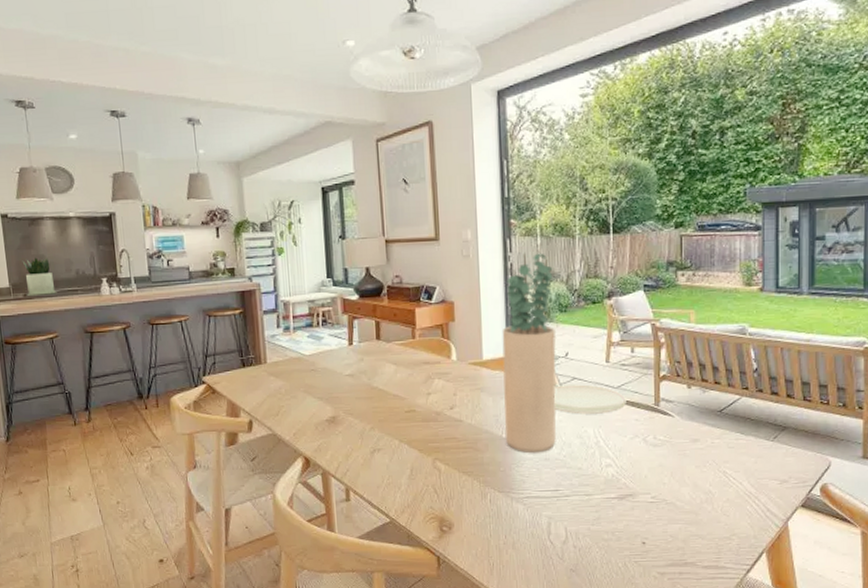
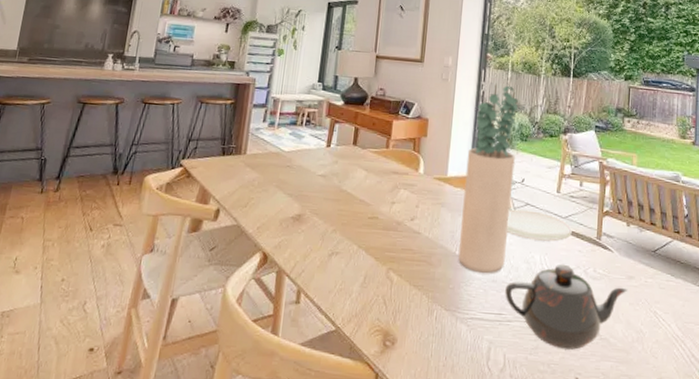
planter: present [22,257,57,297] -> none [30,26,63,63]
teapot: none [559,435,693,517] -> present [505,264,628,350]

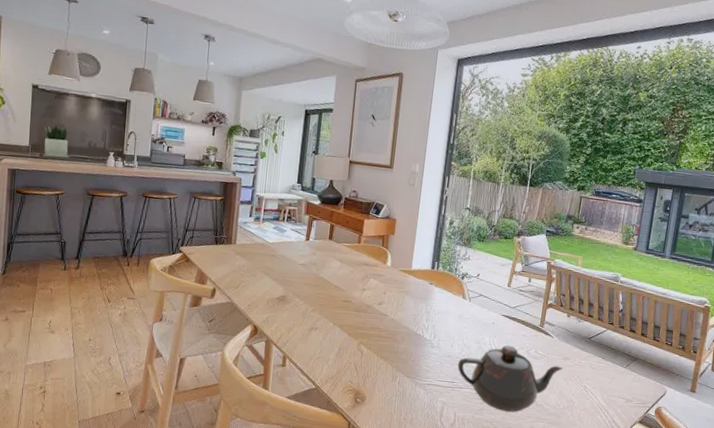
planter: none [30,26,63,63] -> present [42,125,69,159]
vase: present [458,77,519,273] -> none [418,184,479,350]
plate: present [507,209,572,242] -> none [462,299,519,327]

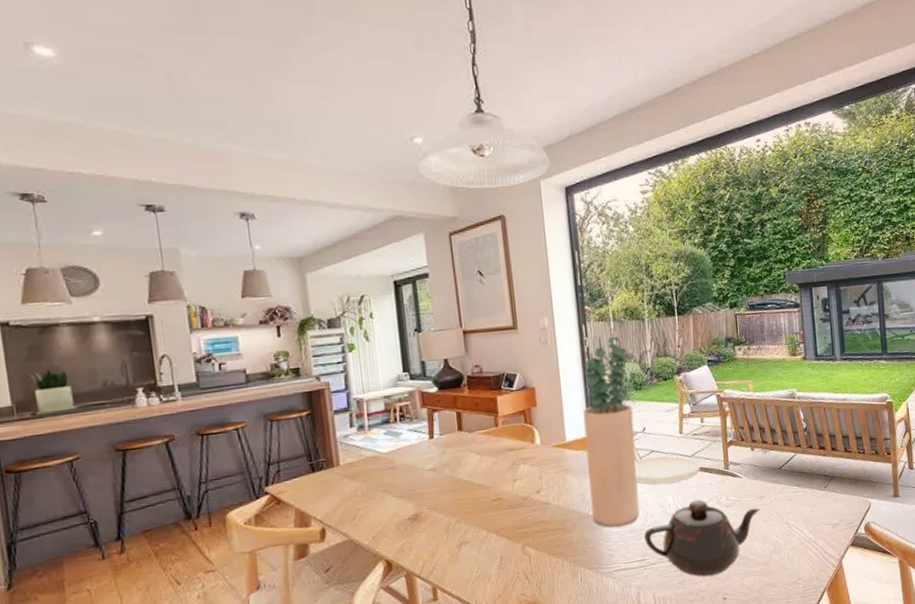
vase: none [418,184,479,350] -> present [582,327,640,527]
plate: none [462,299,519,327] -> present [635,456,700,485]

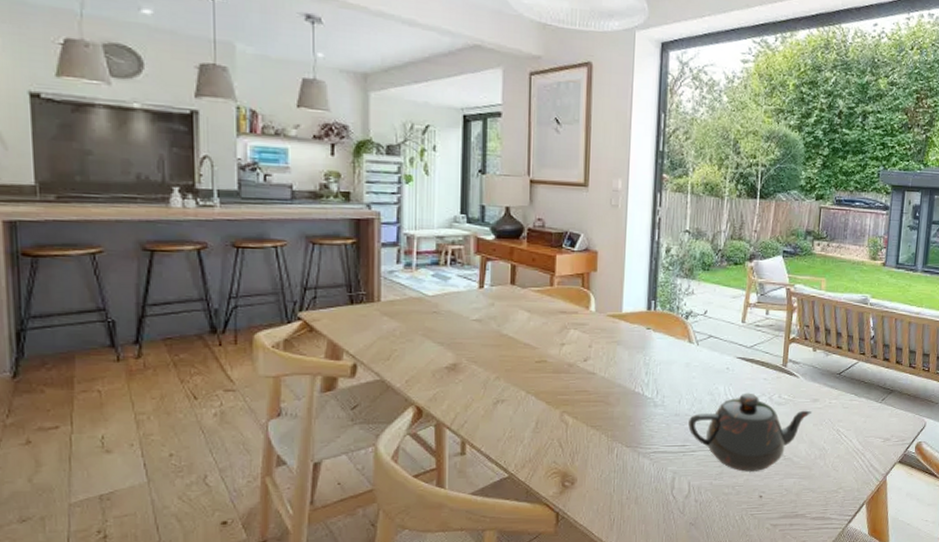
planter: present [29,369,78,416] -> none [57,152,107,201]
vase: present [582,327,640,527] -> none [637,200,700,408]
plate: present [635,456,700,485] -> none [689,342,757,372]

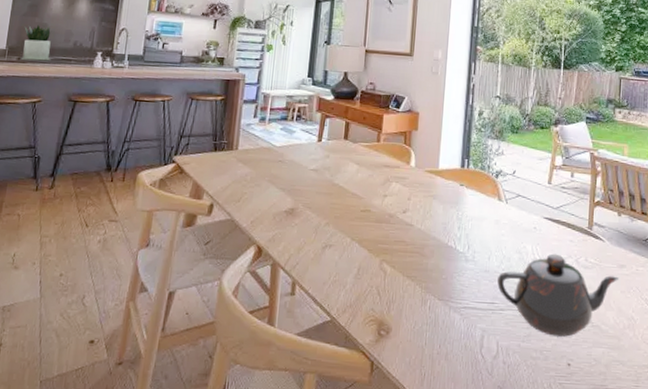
planter: none [57,152,107,201] -> present [20,25,51,62]

